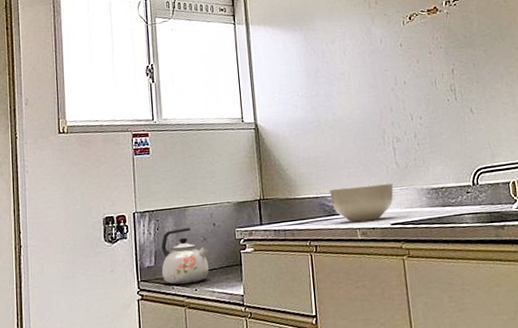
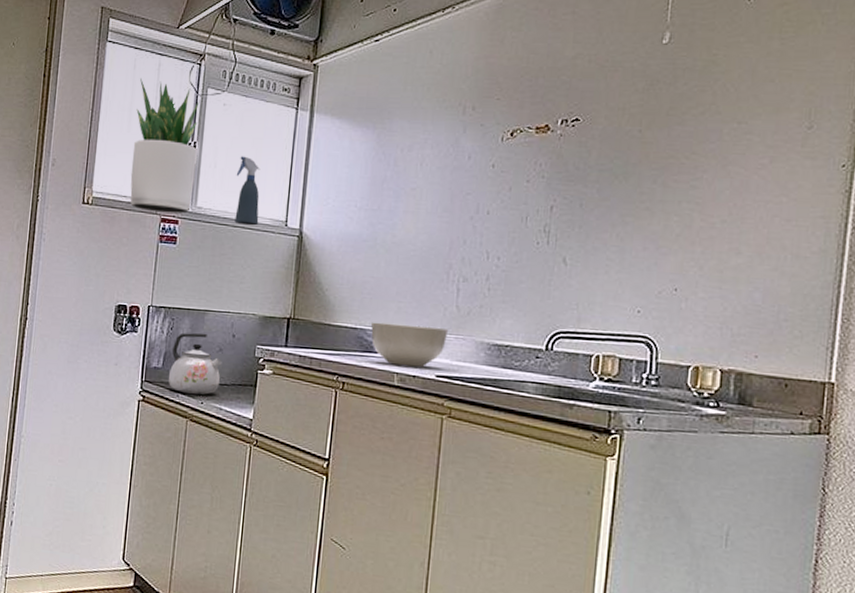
planter: none [95,18,157,130] -> present [130,78,200,214]
spray bottle: none [192,69,219,128] -> present [234,156,261,226]

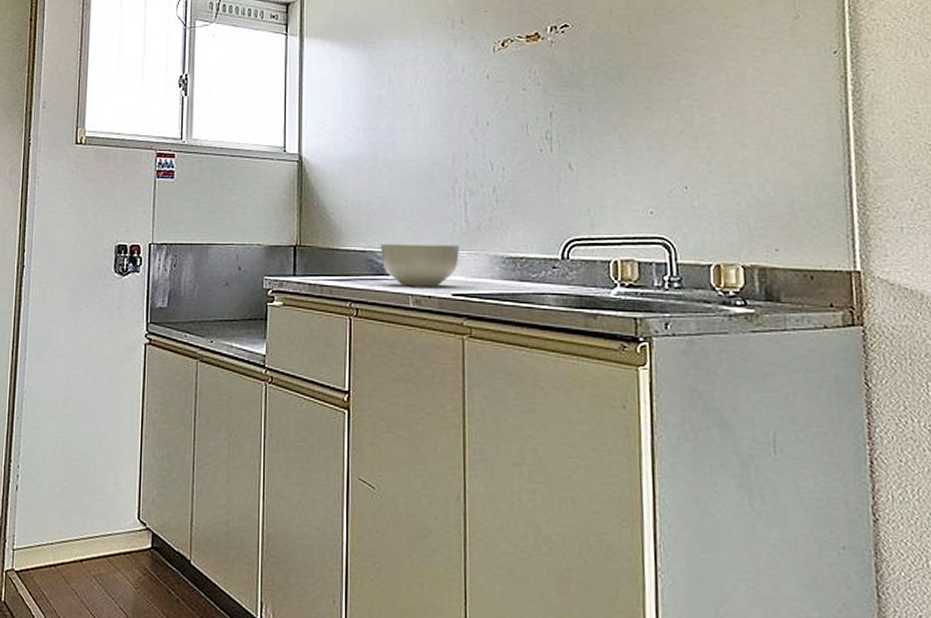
planter: present [130,78,200,214] -> none [123,15,189,147]
kettle: present [168,332,222,395] -> none [174,268,230,333]
spray bottle: present [234,156,261,226] -> none [230,85,257,154]

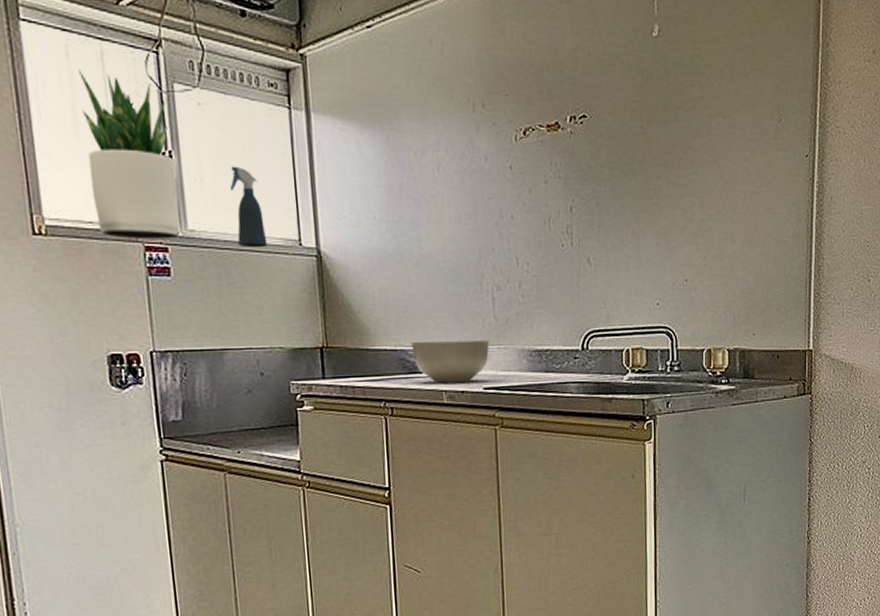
planter: none [123,15,189,147] -> present [79,70,180,239]
spray bottle: none [230,85,257,154] -> present [229,166,268,248]

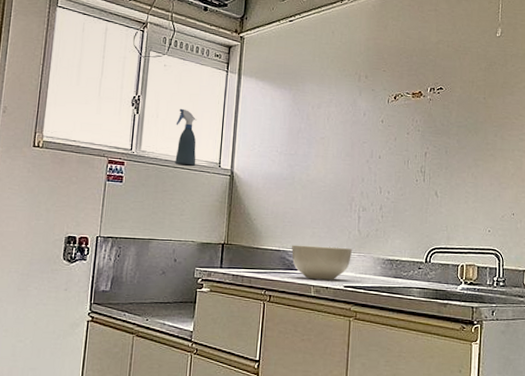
planter: present [79,70,180,239] -> none [79,39,143,156]

